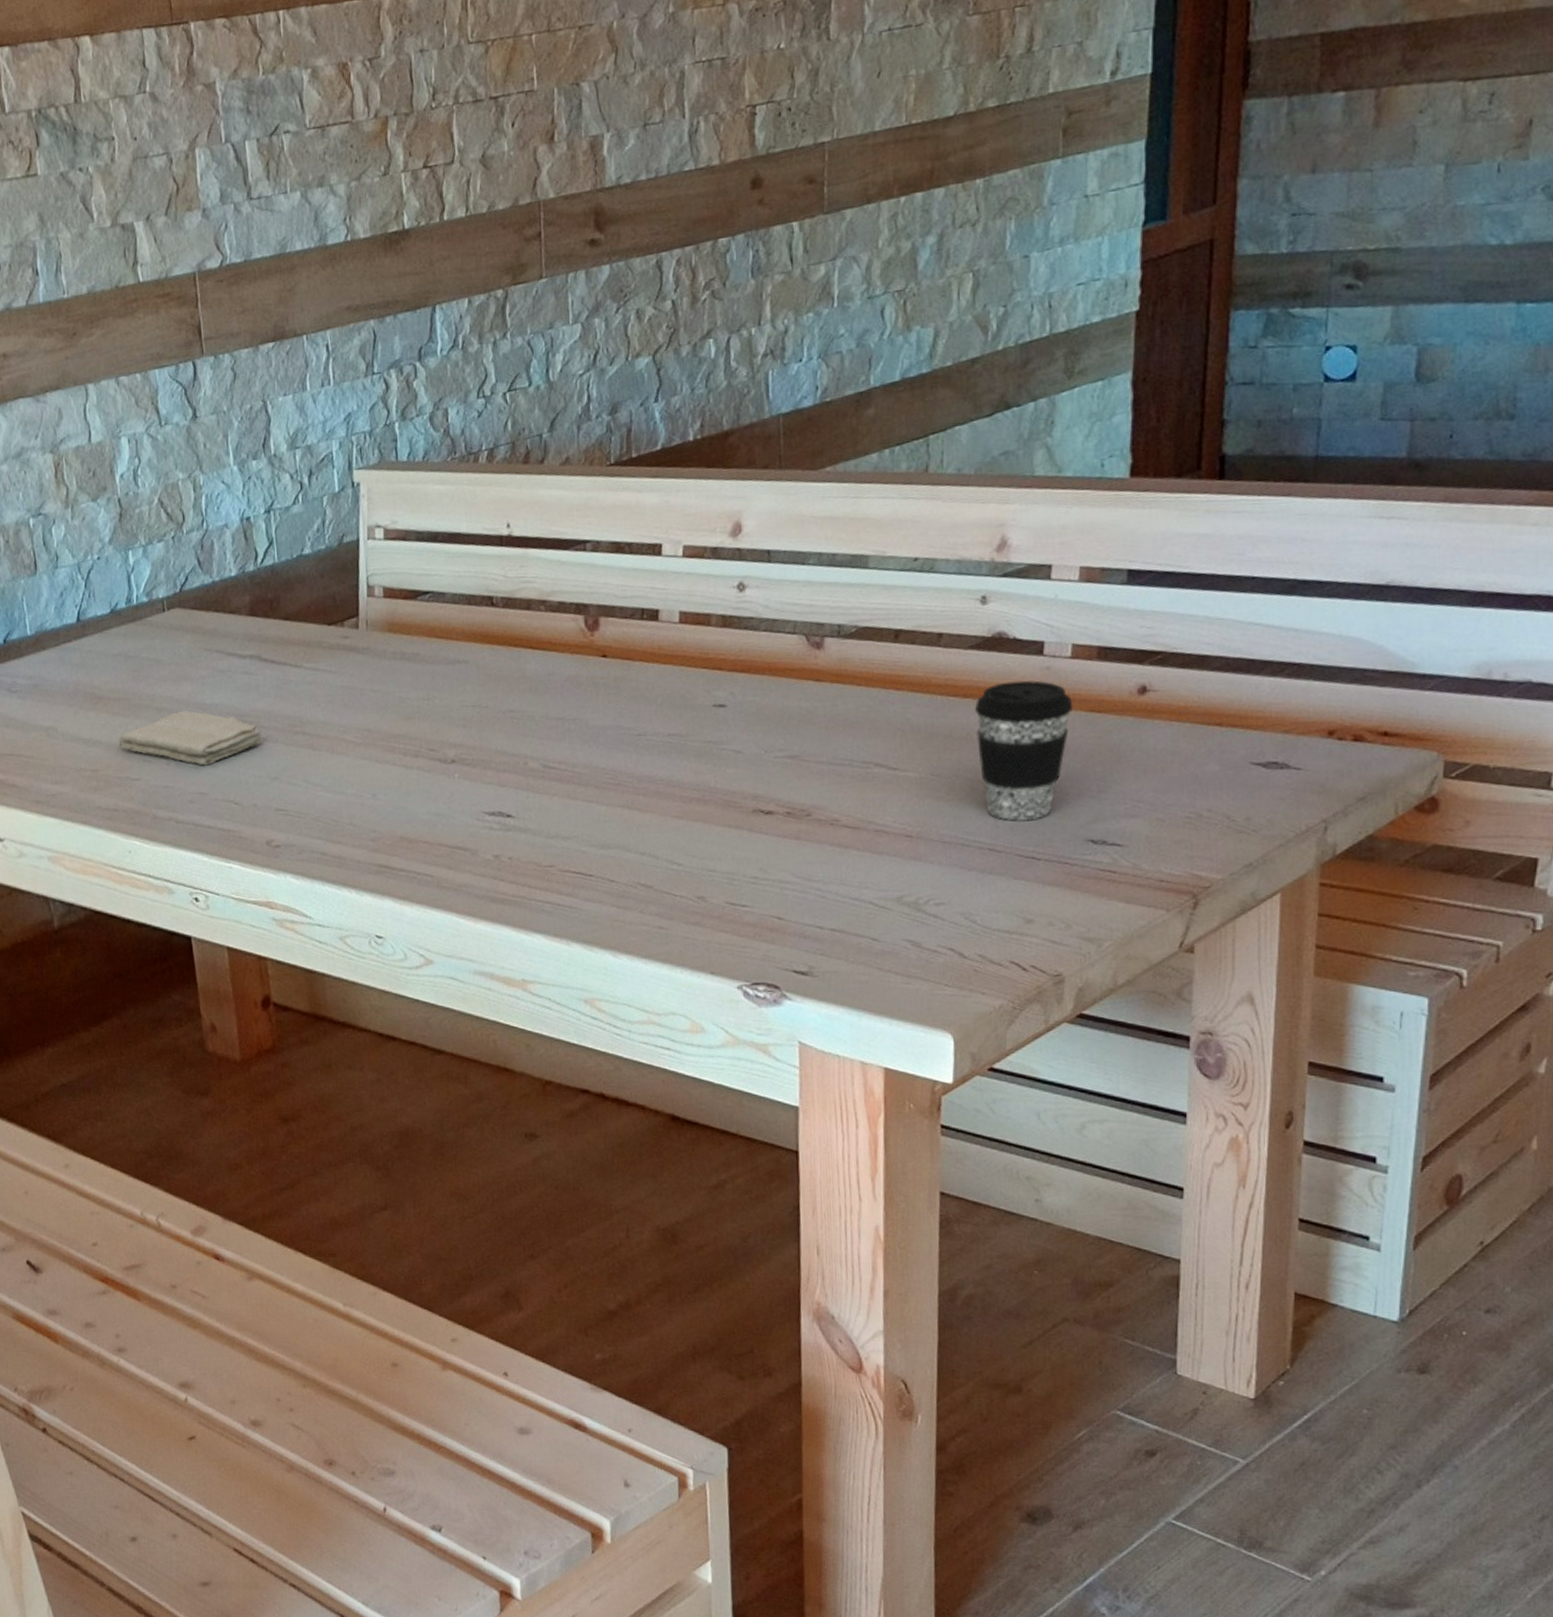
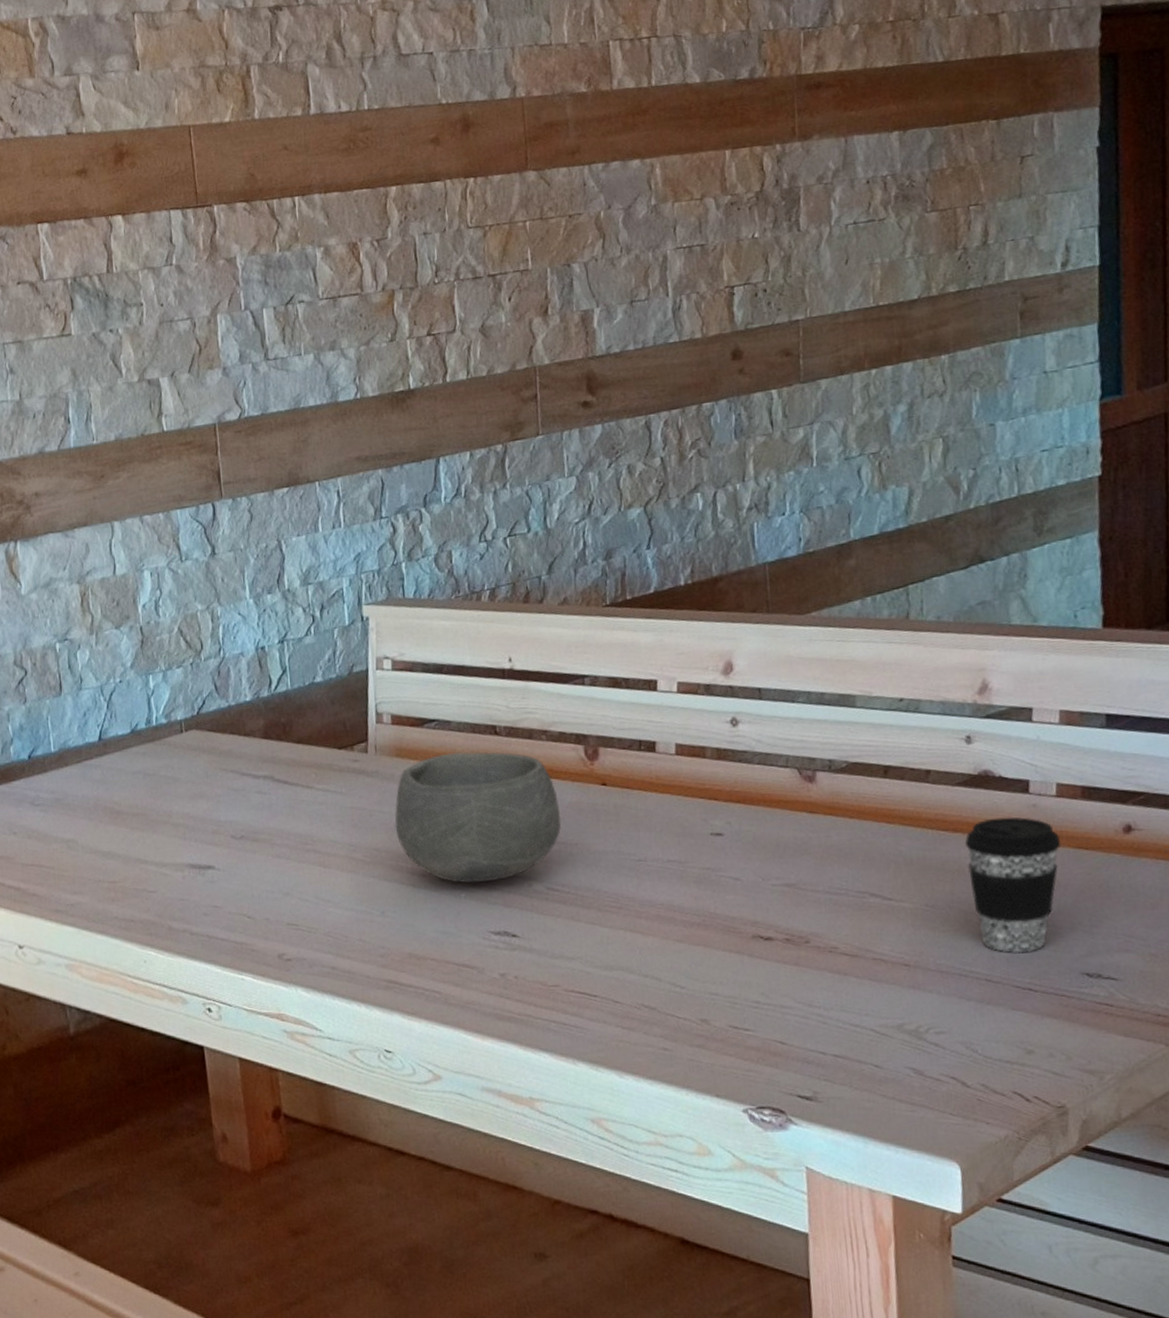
washcloth: present [118,710,264,766] -> none [136,827,276,881]
bowl: none [386,625,559,763] -> present [394,752,562,883]

